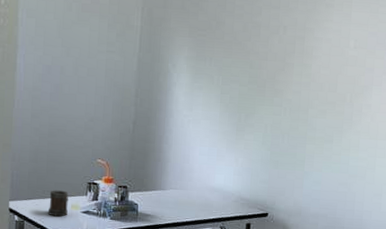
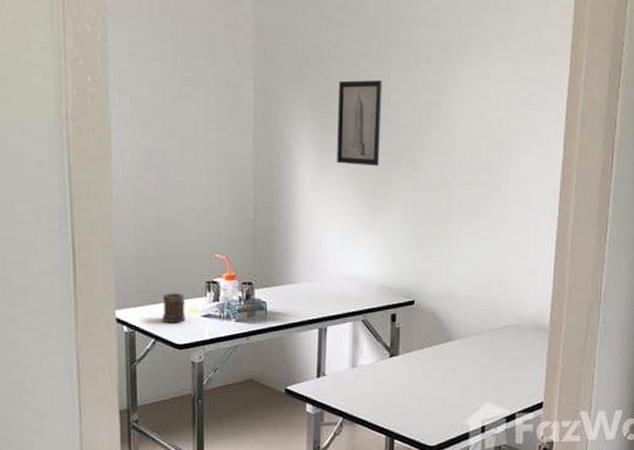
wall art: none [209,15,254,92] -> present [337,80,382,167]

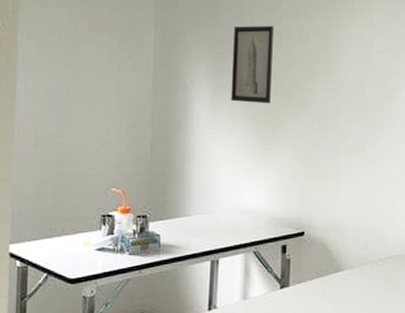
mug: present [162,293,185,324] -> none [55,227,79,258]

